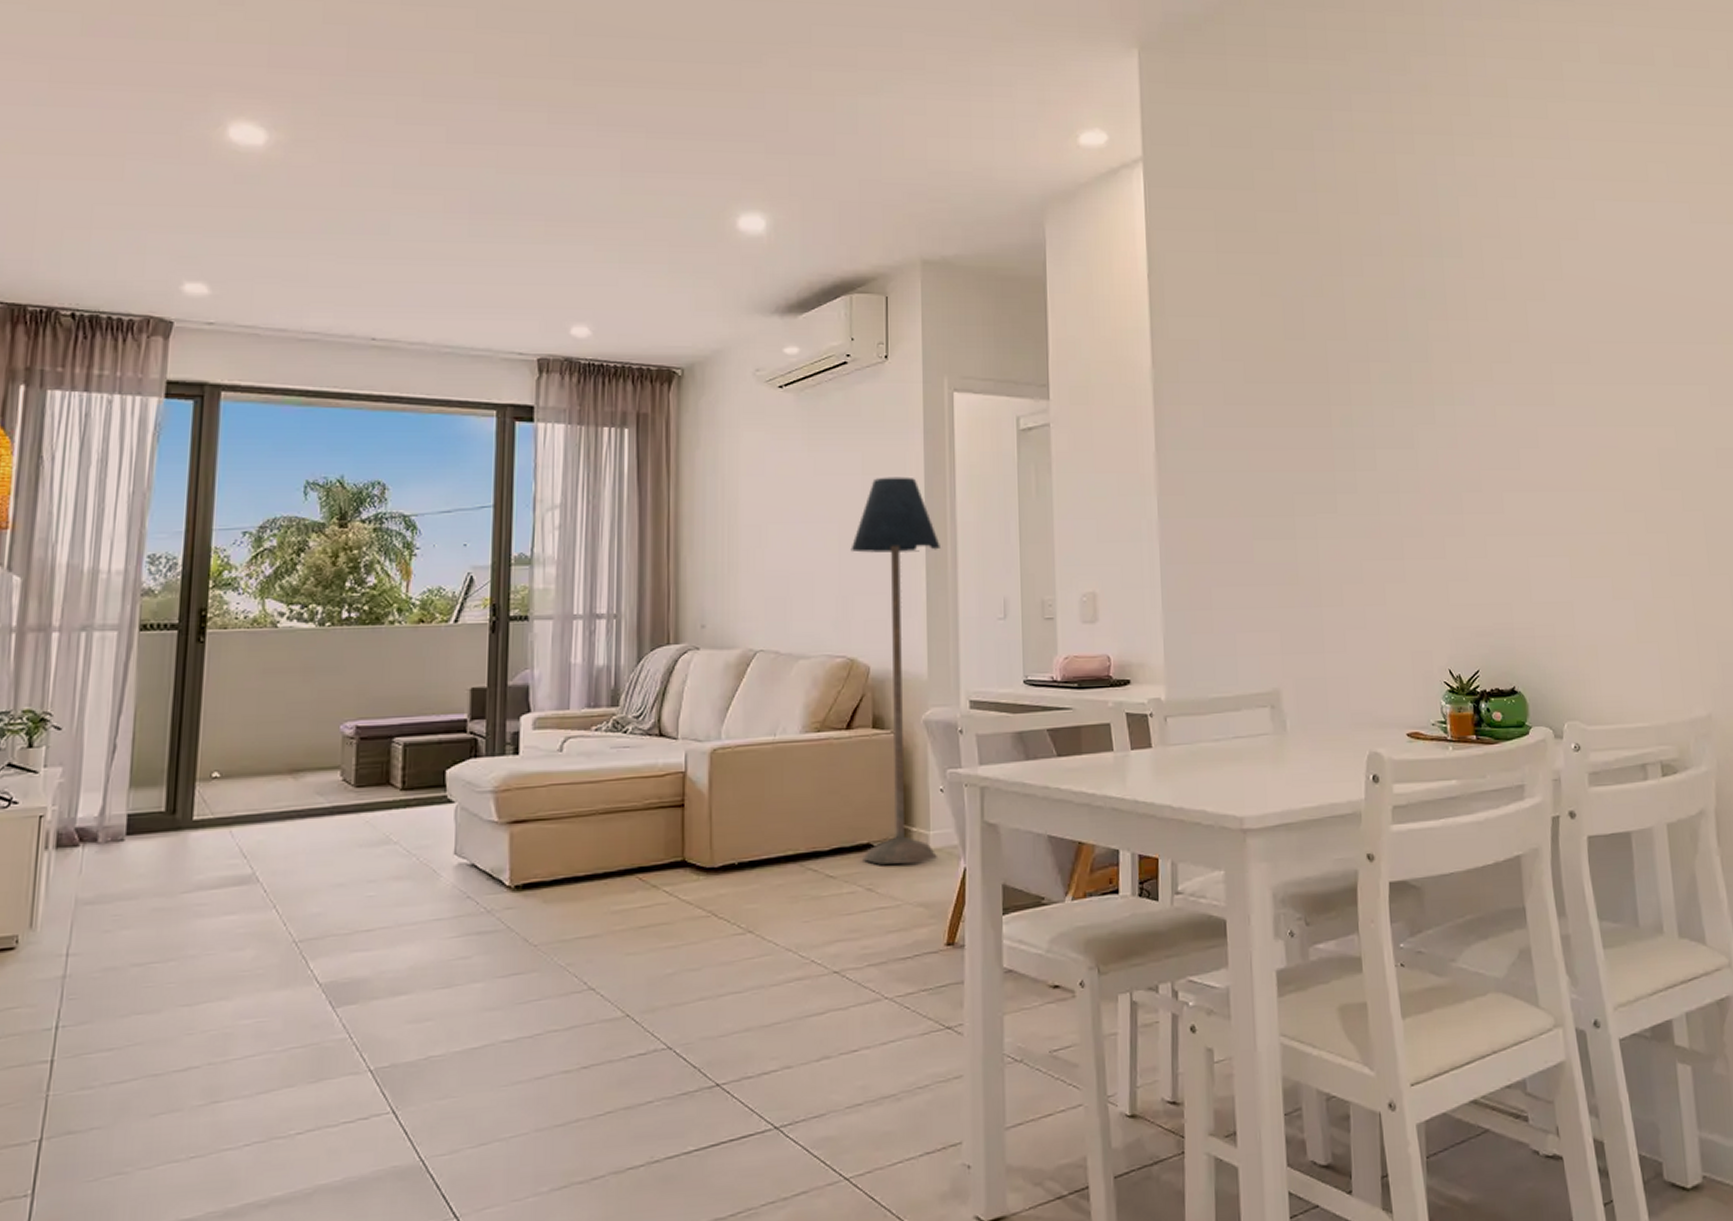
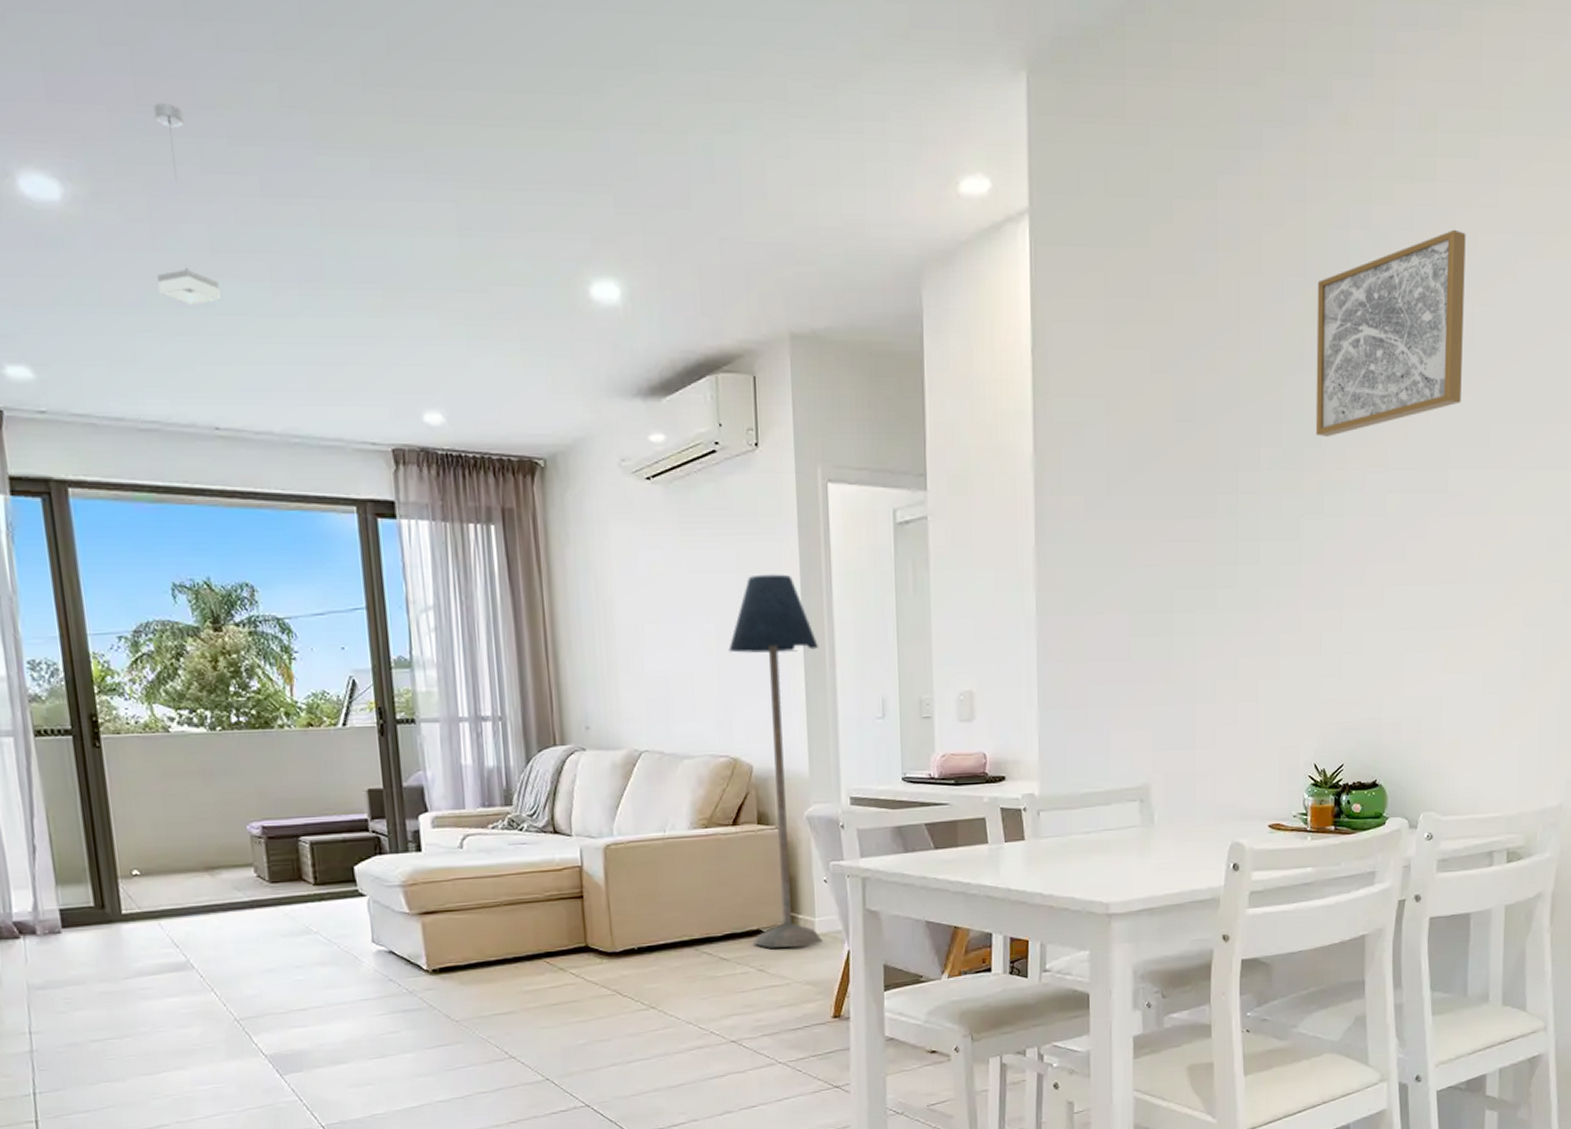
pendant lamp: none [340,69,396,232] -> present [152,103,221,305]
wall art: none [1411,176,1558,354] -> present [1315,229,1466,437]

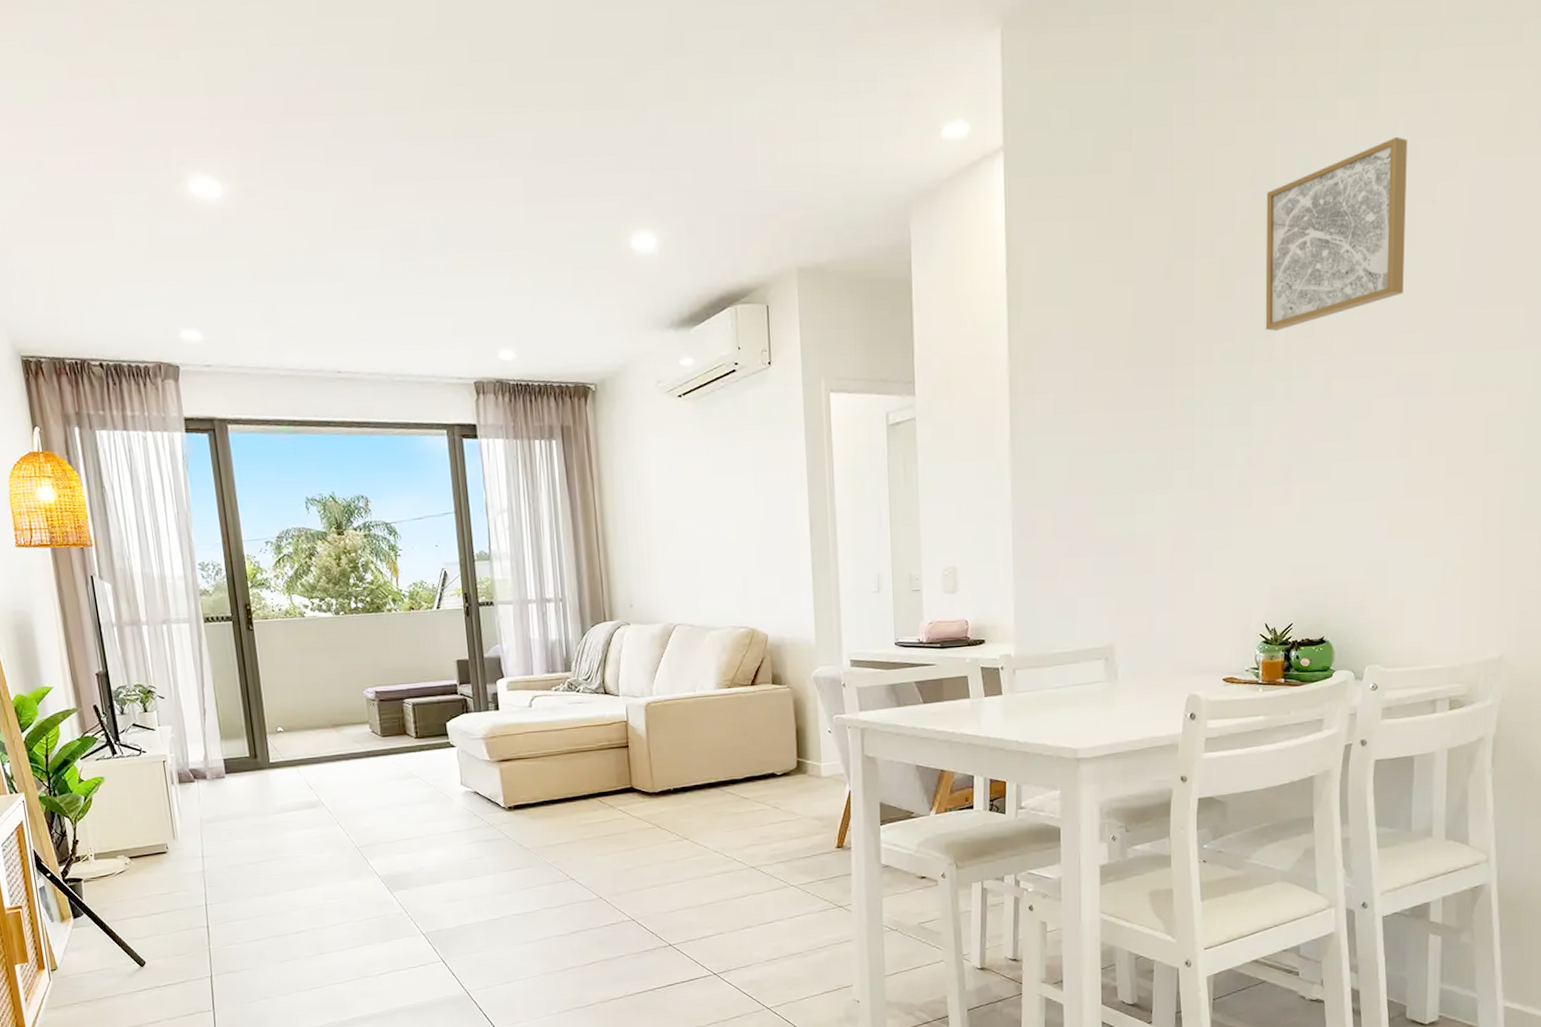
pendant lamp: present [152,103,221,305] -> none [288,113,341,274]
floor lamp: present [728,574,823,949] -> none [747,472,828,790]

